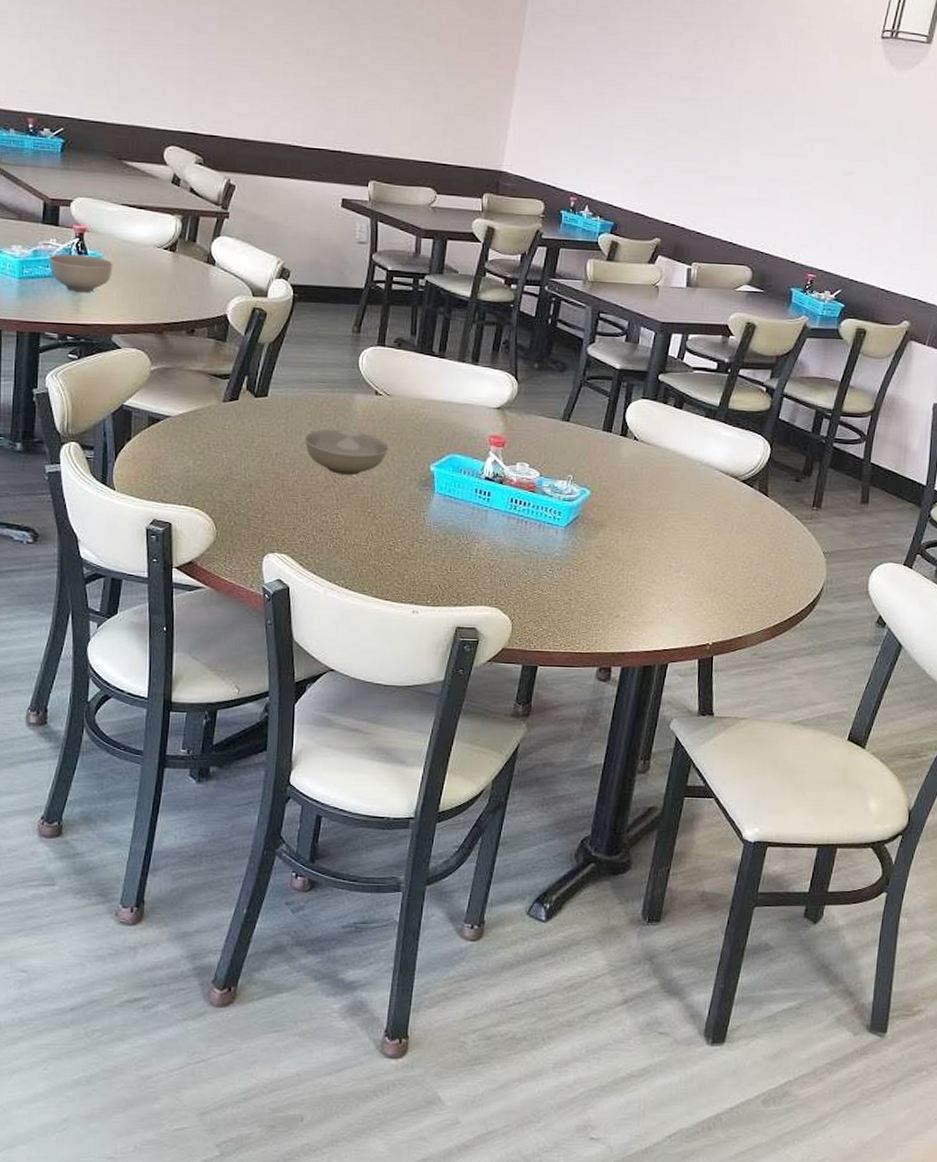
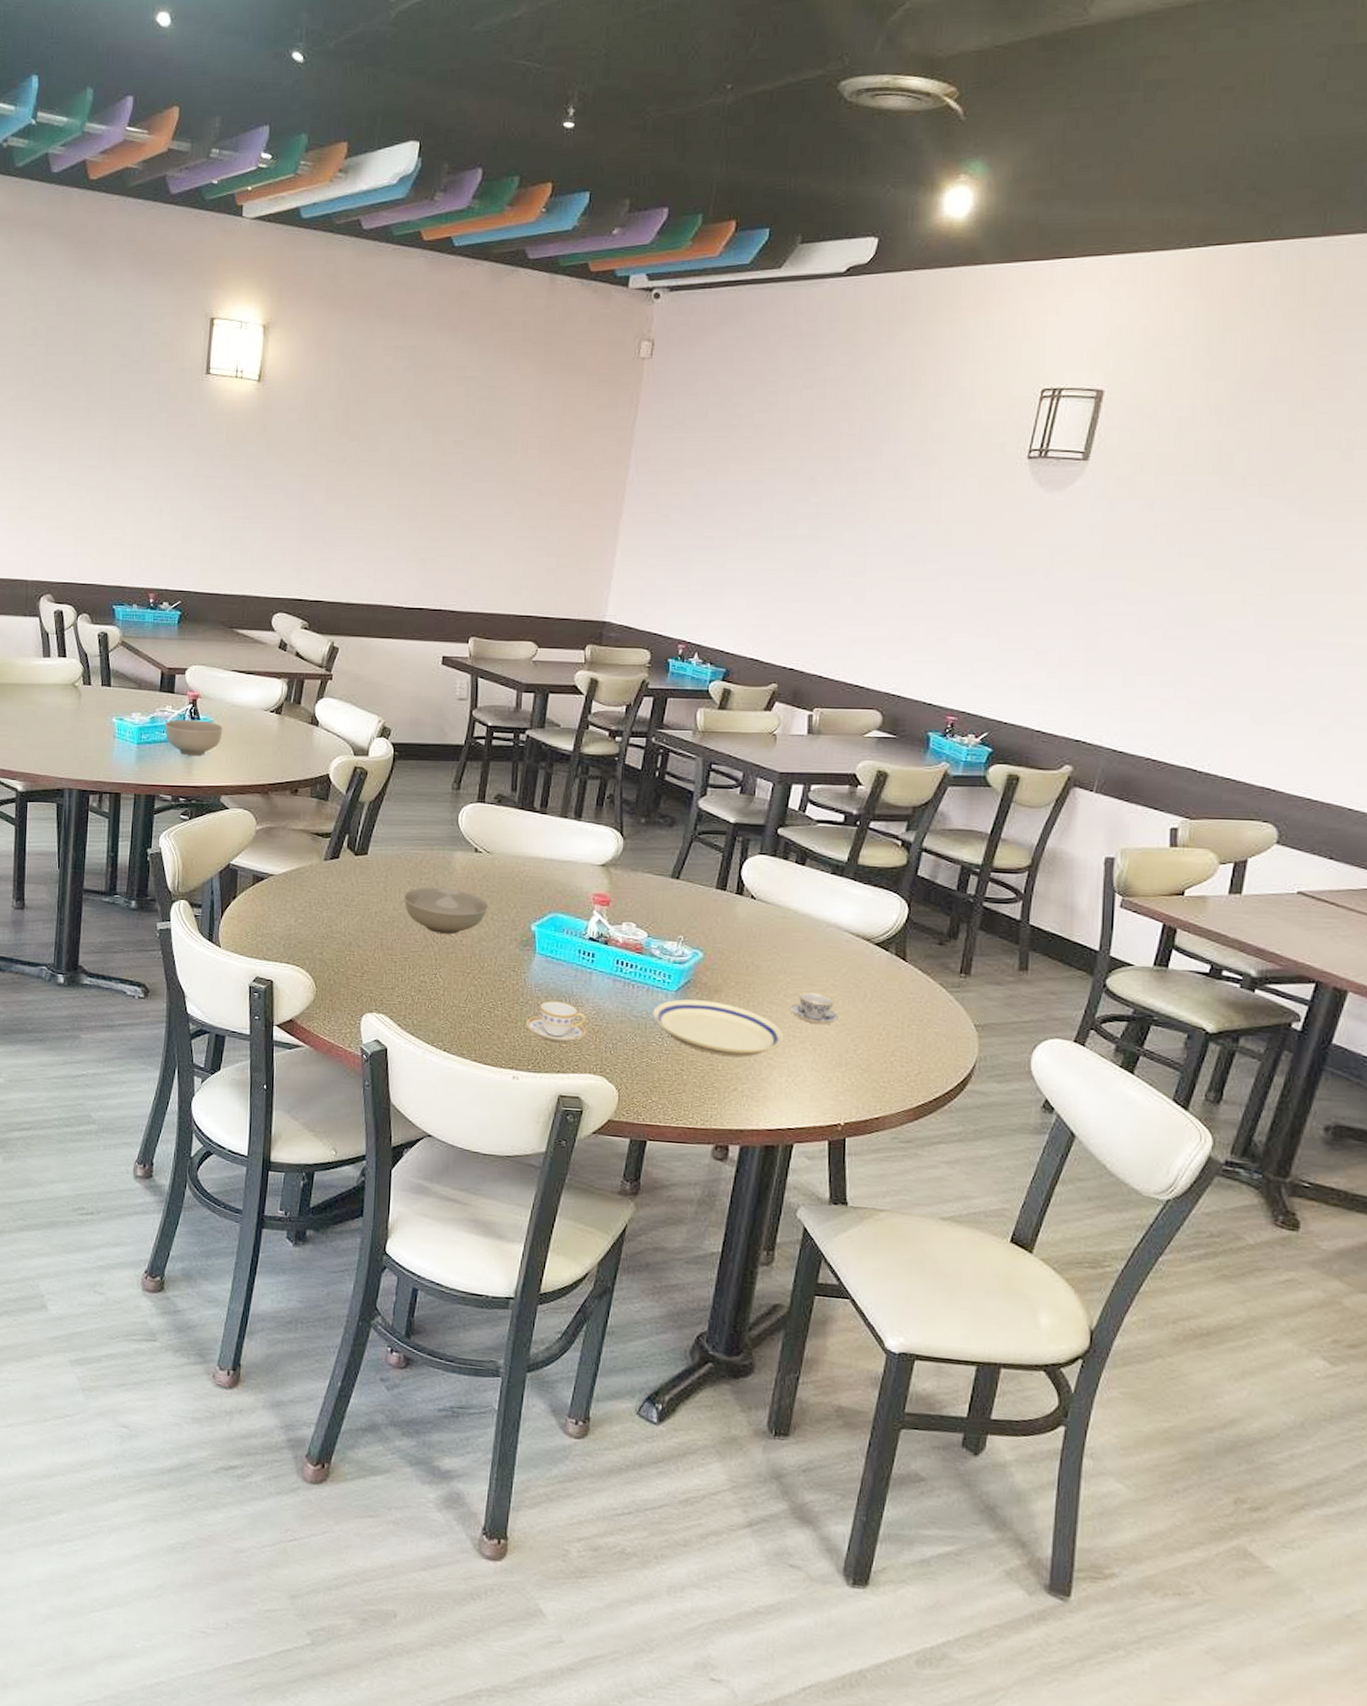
teacup: none [425,538,482,578] -> present [526,1001,586,1043]
plate: none [544,534,662,586] -> present [653,999,784,1057]
teacup: none [667,525,709,555] -> present [790,991,838,1025]

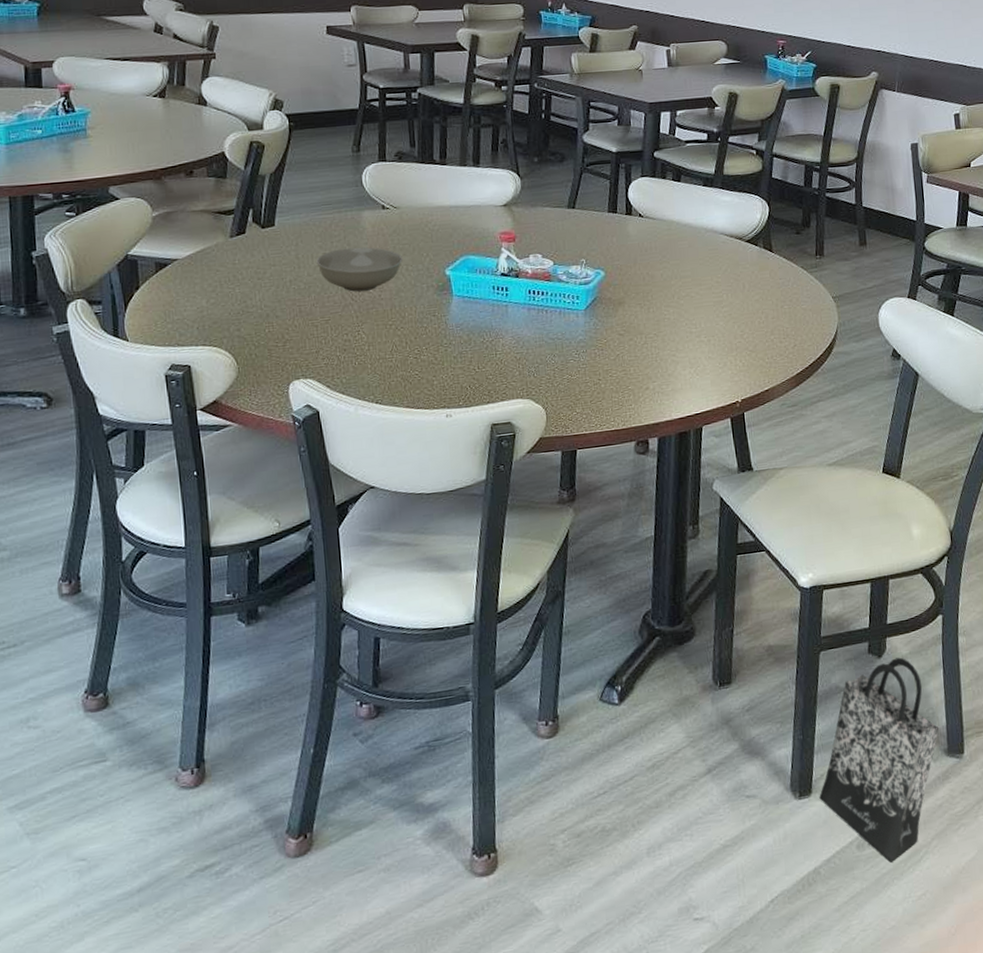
bowl: present [164,719,223,755] -> none [35,112,103,150]
teacup: present [526,1001,586,1043] -> none [452,337,509,376]
plate: present [653,999,784,1057] -> none [567,313,683,361]
teacup: present [790,991,838,1025] -> none [684,290,725,319]
shopping bag: none [877,1461,1041,1694] -> present [819,657,939,863]

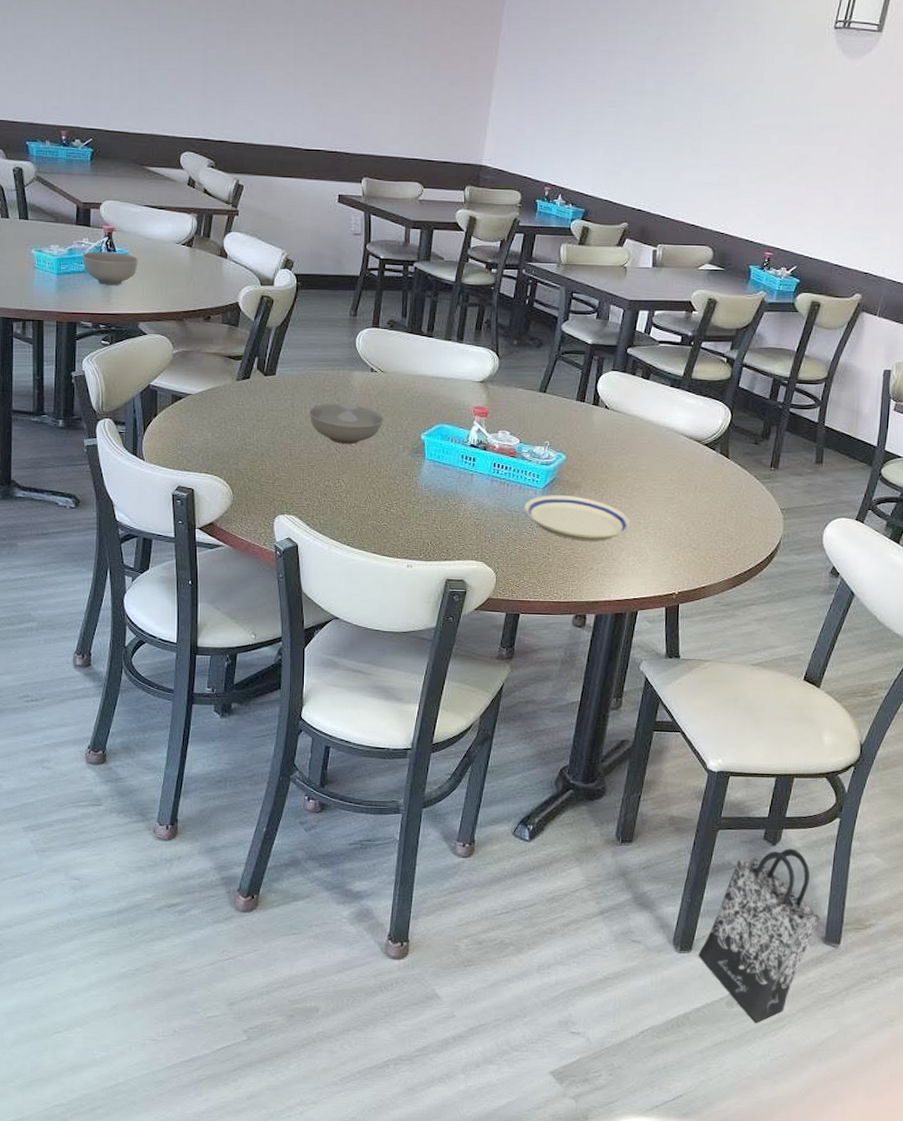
bowl: none [35,112,103,150] -> present [82,251,138,285]
plate: none [567,313,683,361] -> present [524,495,631,541]

